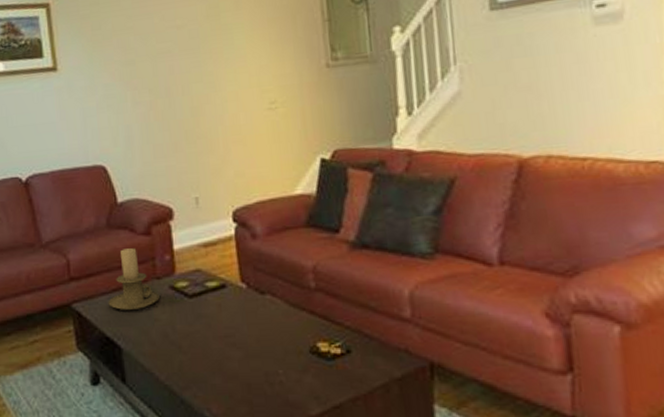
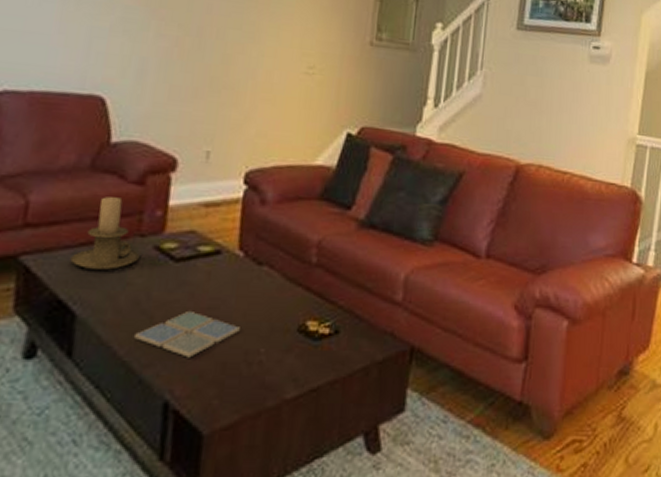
drink coaster: none [169,339,256,381] -> present [133,310,240,358]

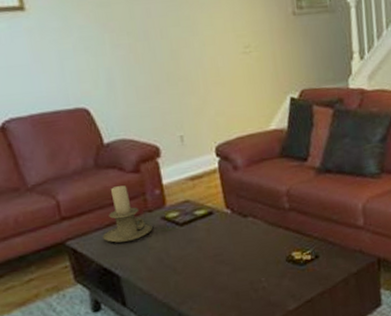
drink coaster: present [133,310,240,358] -> none [165,259,242,293]

